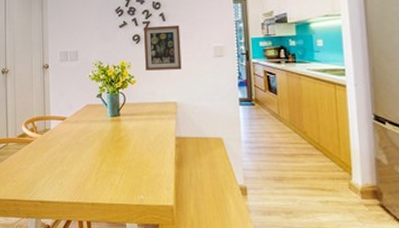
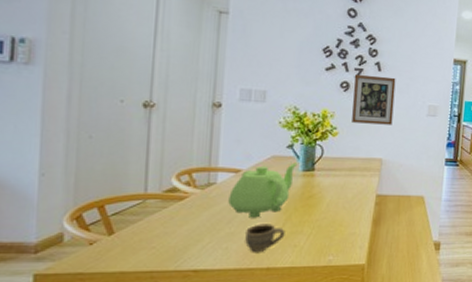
teapot: none [59,109,107,158] -> present [228,162,298,218]
cup: none [74,163,103,189] -> present [245,224,285,253]

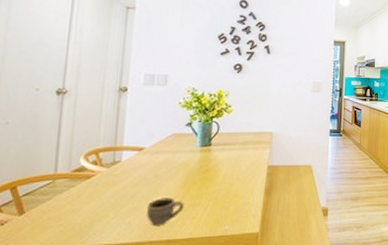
teapot: present [228,162,298,218] -> none [132,139,196,193]
picture frame: present [352,74,396,125] -> none [245,56,283,101]

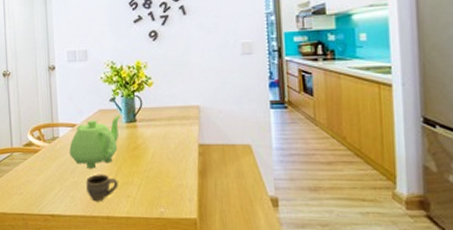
teapot: none [132,139,196,193] -> present [69,115,121,169]

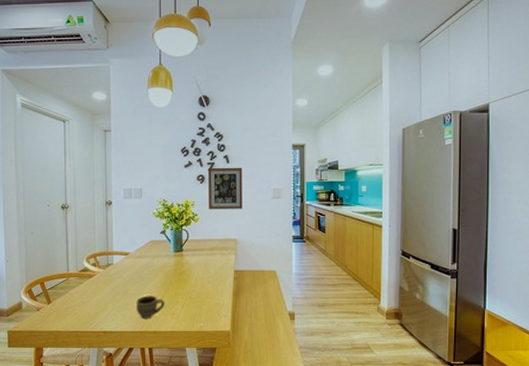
teapot: present [69,115,121,169] -> none [122,245,170,291]
picture frame: none [160,18,205,71] -> present [207,167,243,209]

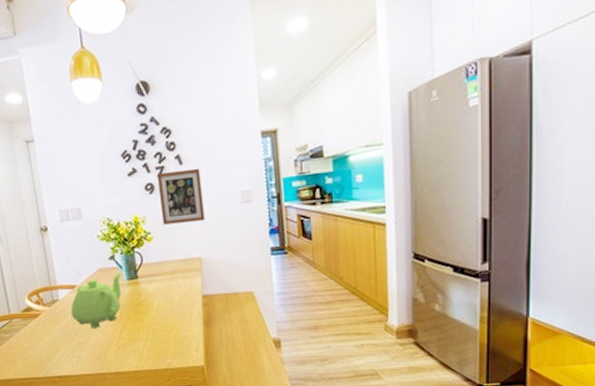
teapot: none [122,245,170,291] -> present [71,272,122,328]
cup: present [136,295,165,319] -> none [91,332,125,360]

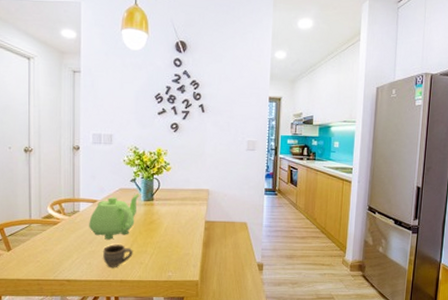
cup: none [91,332,125,360] -> present [103,244,133,268]
picture frame: present [156,168,205,225] -> none [181,116,218,160]

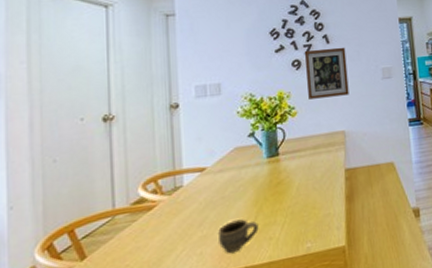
teapot: present [89,194,140,240] -> none [197,150,262,217]
picture frame: none [181,116,218,160] -> present [304,47,349,100]

